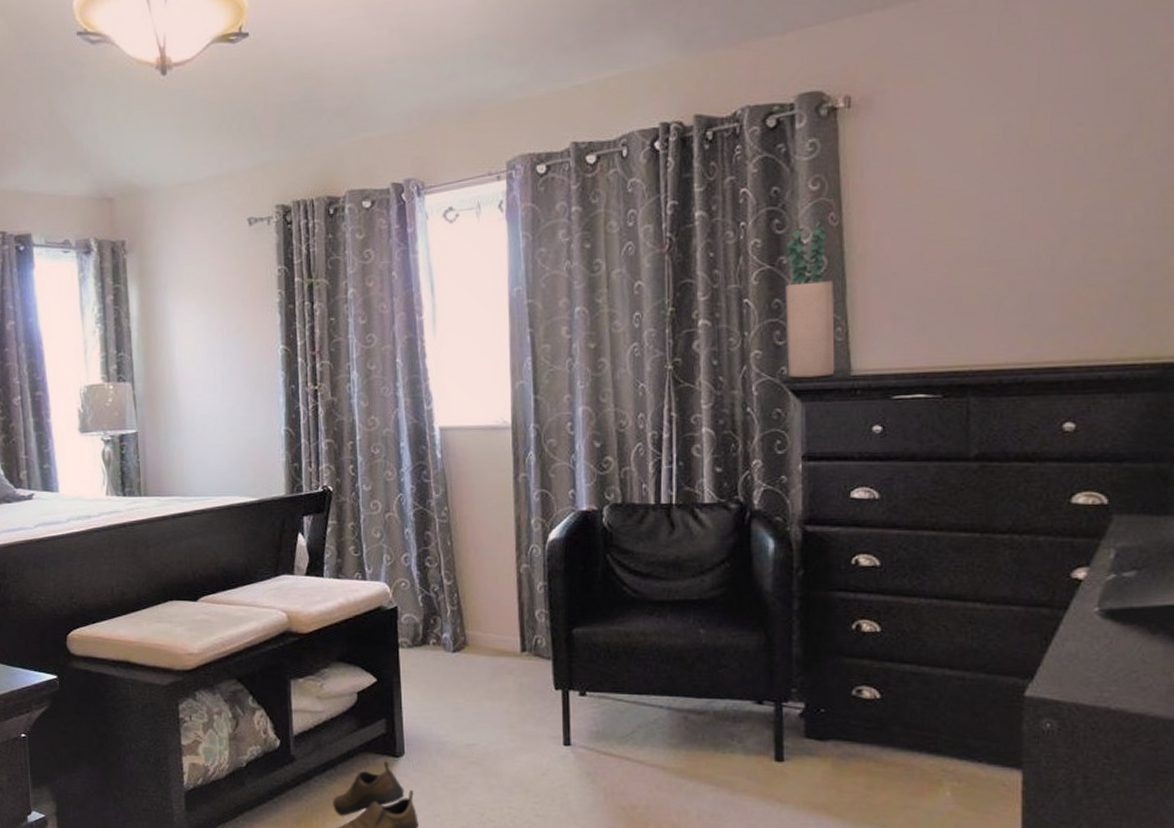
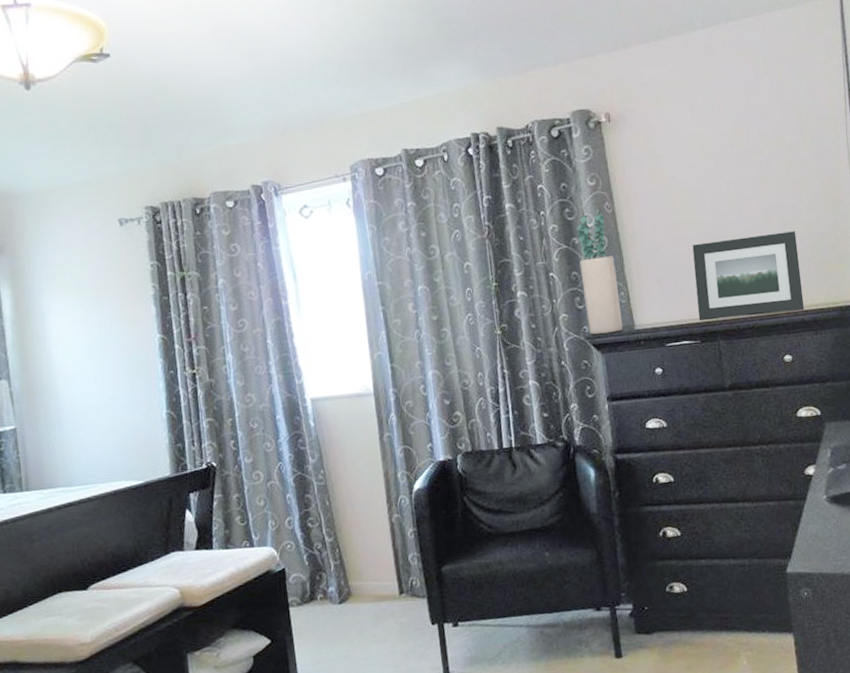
picture frame: none [943,258,1108,370] -> present [692,231,805,321]

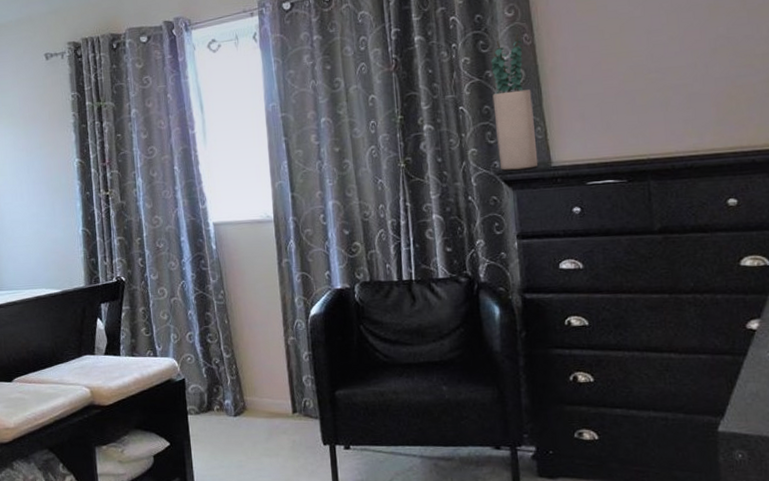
picture frame: present [692,231,805,321] -> none [622,63,757,159]

